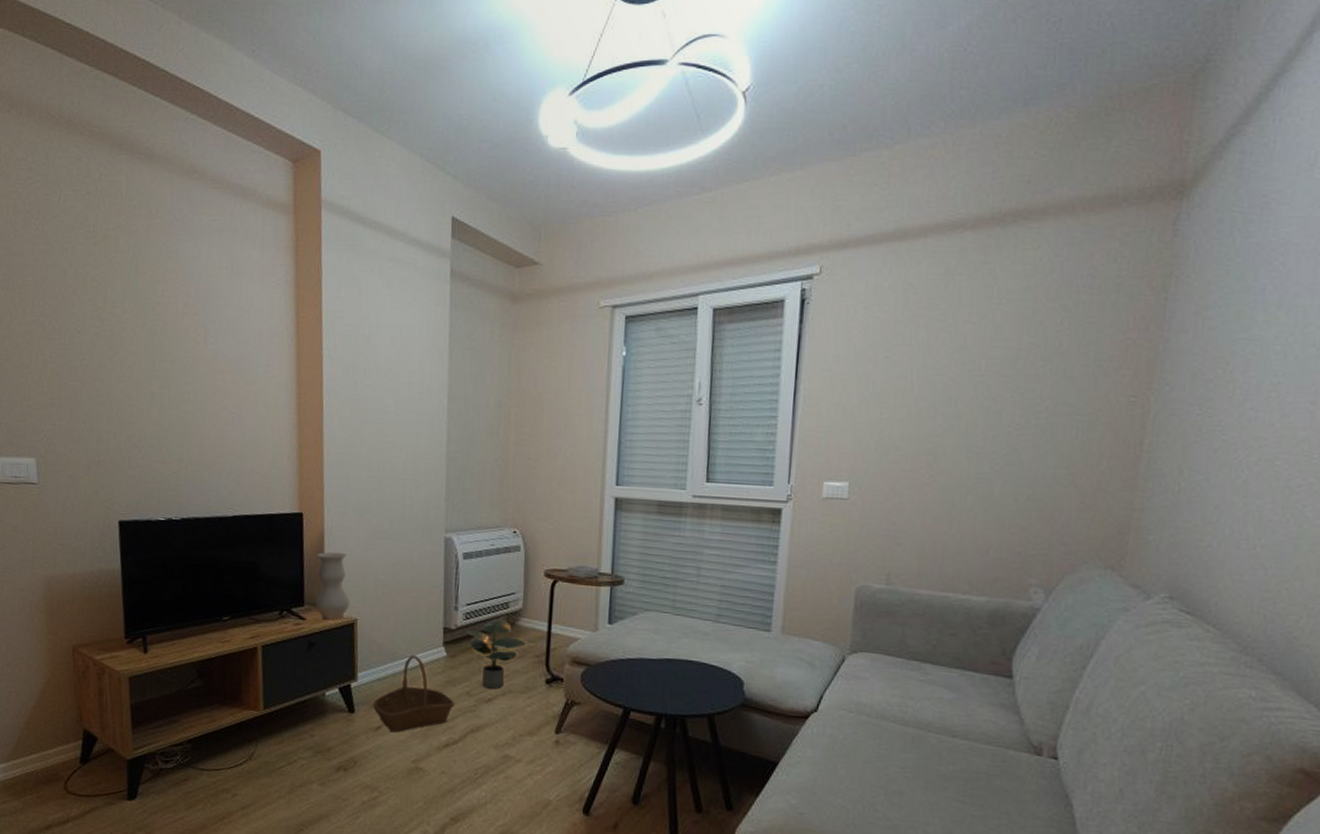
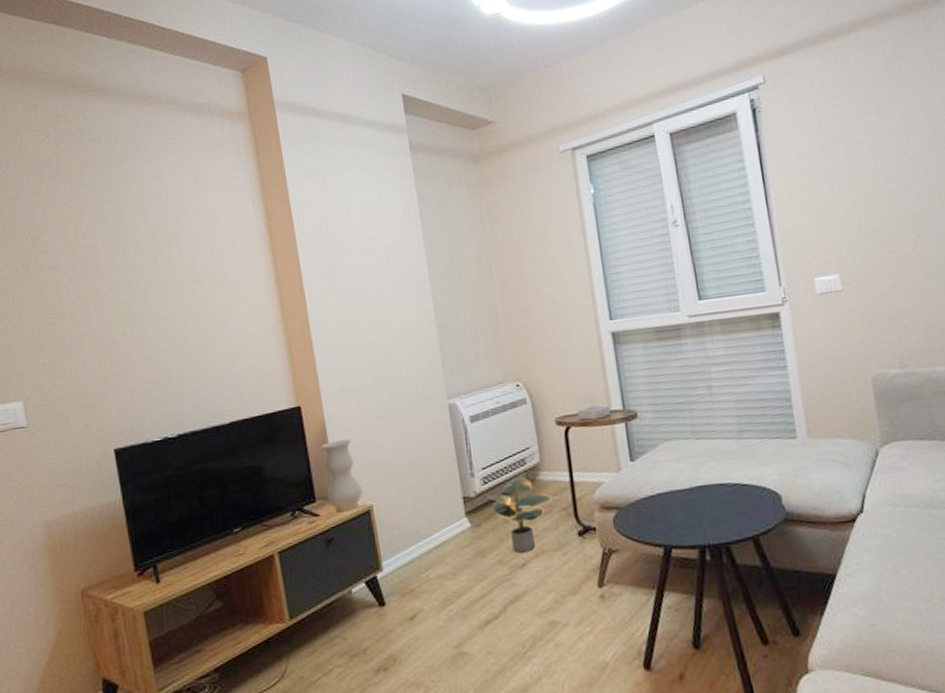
basket: present [372,655,456,733] -> none [402,532,489,620]

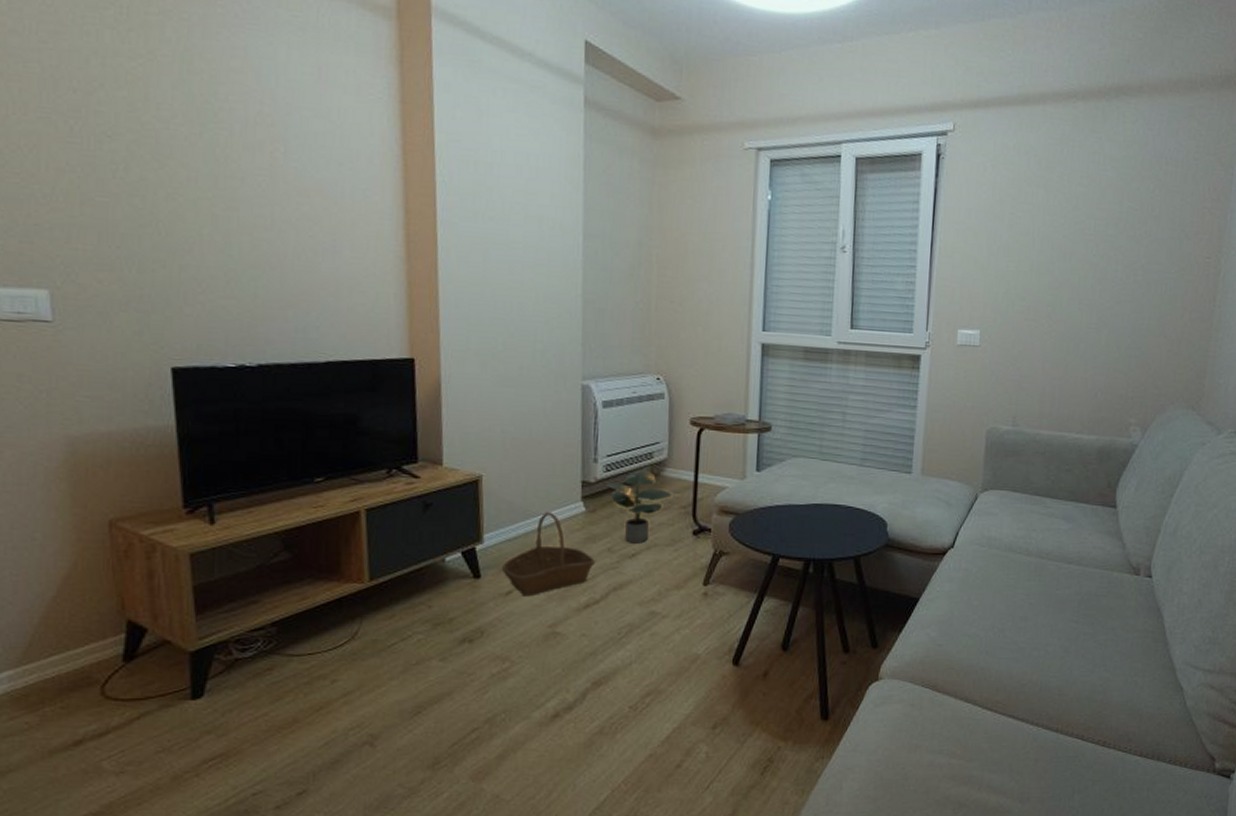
vase: present [321,438,363,513] -> none [431,401,474,478]
basket: none [402,532,489,620] -> present [501,512,596,597]

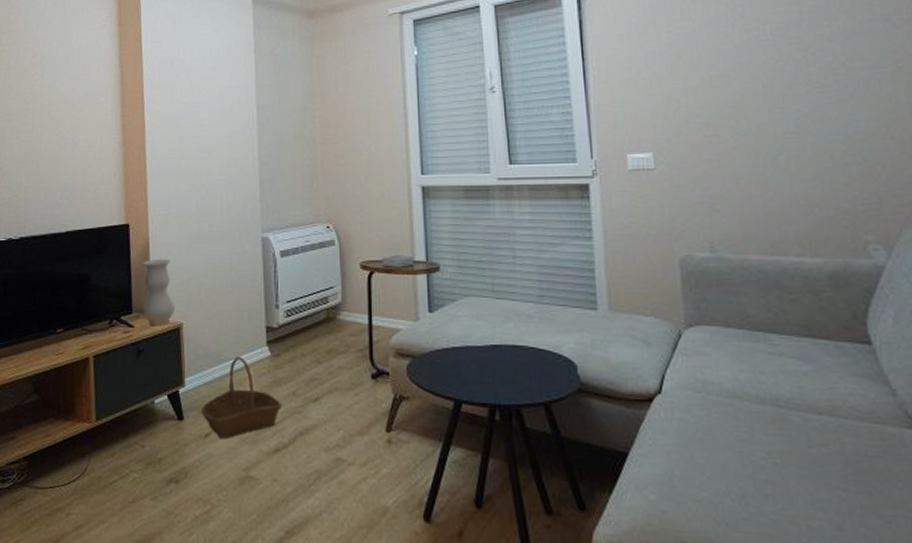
vase: none [431,401,474,478] -> present [143,258,176,327]
potted plant: present [606,470,673,544] -> none [288,314,349,388]

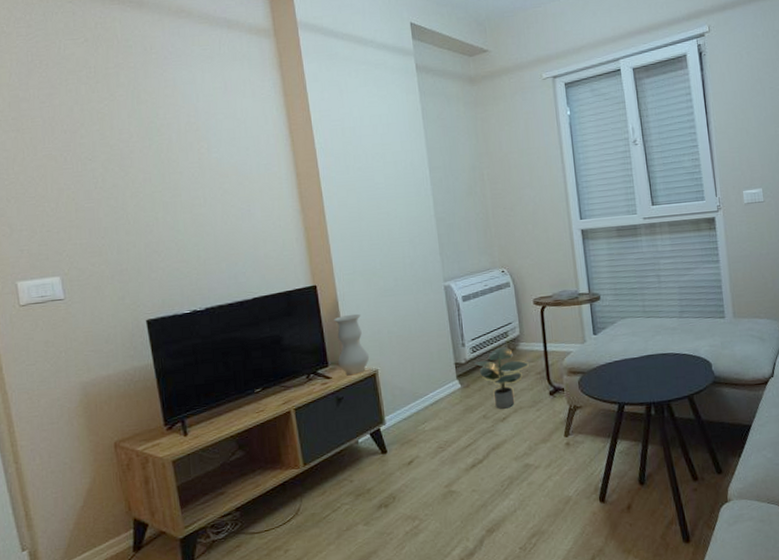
basket: present [200,357,283,439] -> none [401,392,476,464]
potted plant: none [288,314,349,388] -> present [474,347,529,409]

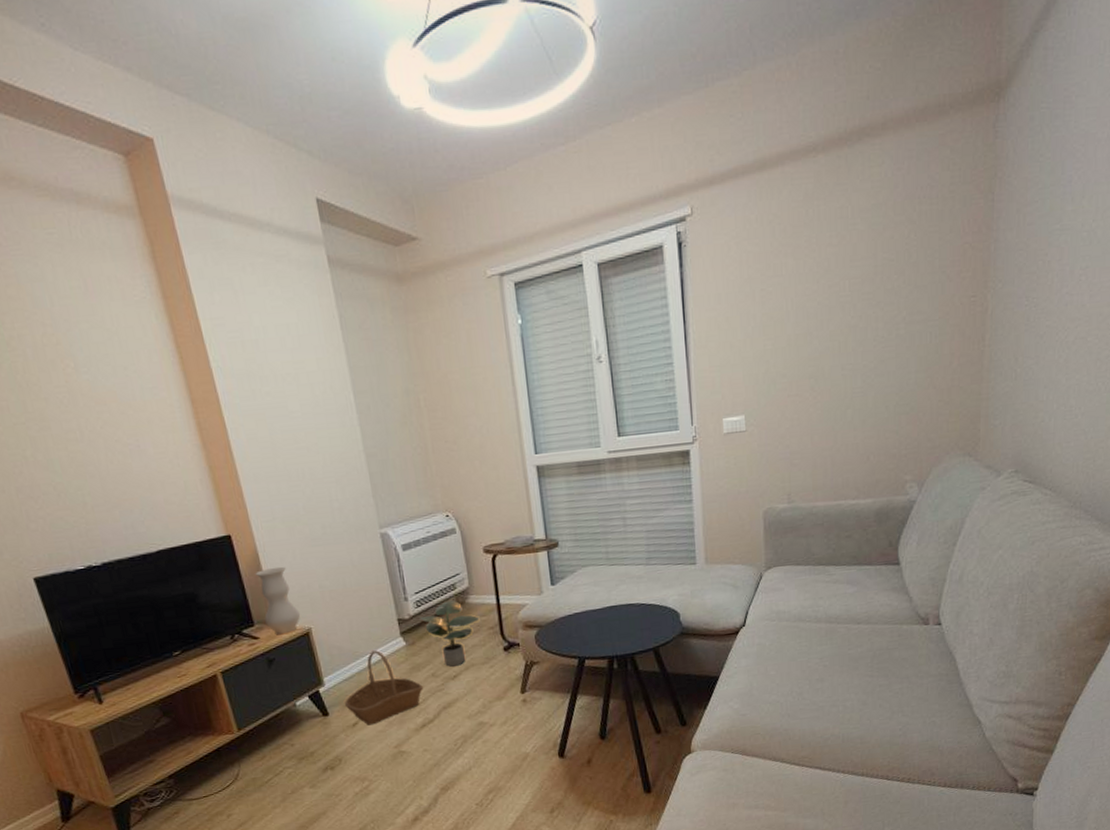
basket: none [401,392,476,464] -> present [344,650,424,726]

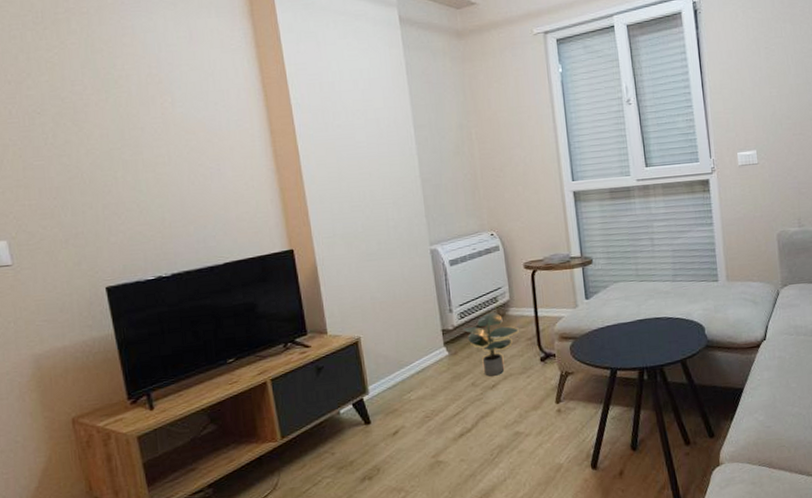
vase: present [255,566,301,635] -> none [312,279,352,344]
basket: present [344,650,424,726] -> none [386,360,464,434]

